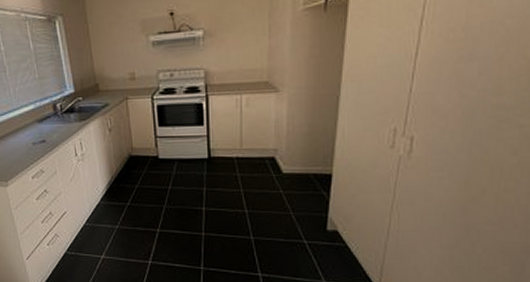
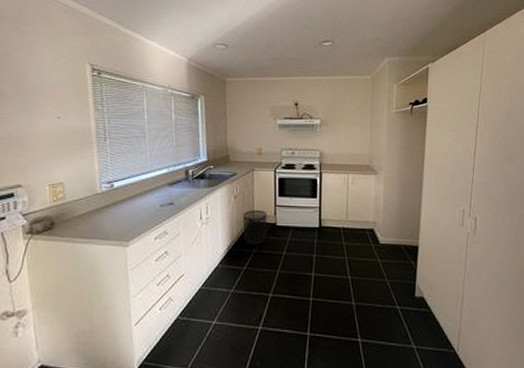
waste bin: none [120,143,149,180] -> present [242,210,267,245]

